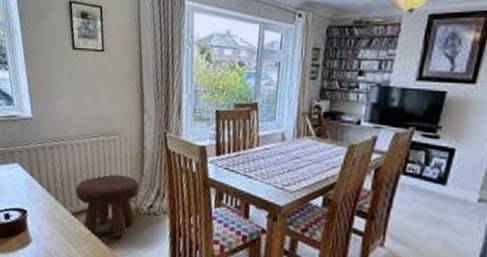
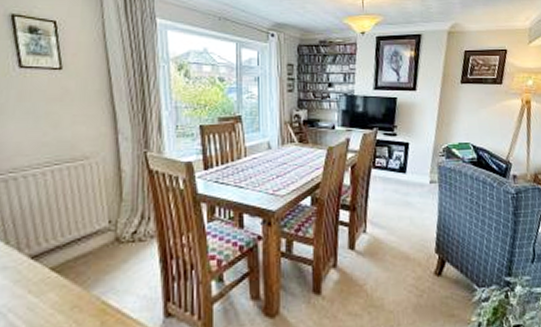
footstool: present [75,174,139,237] -> none [33,202,118,280]

